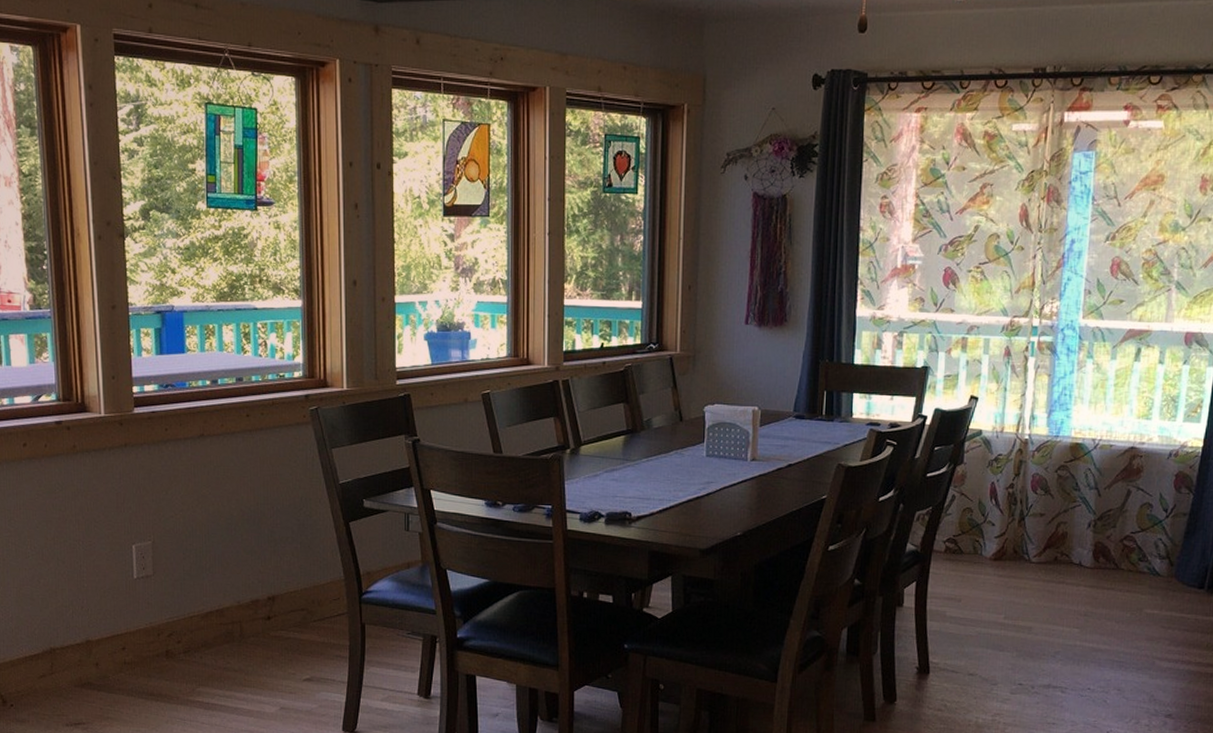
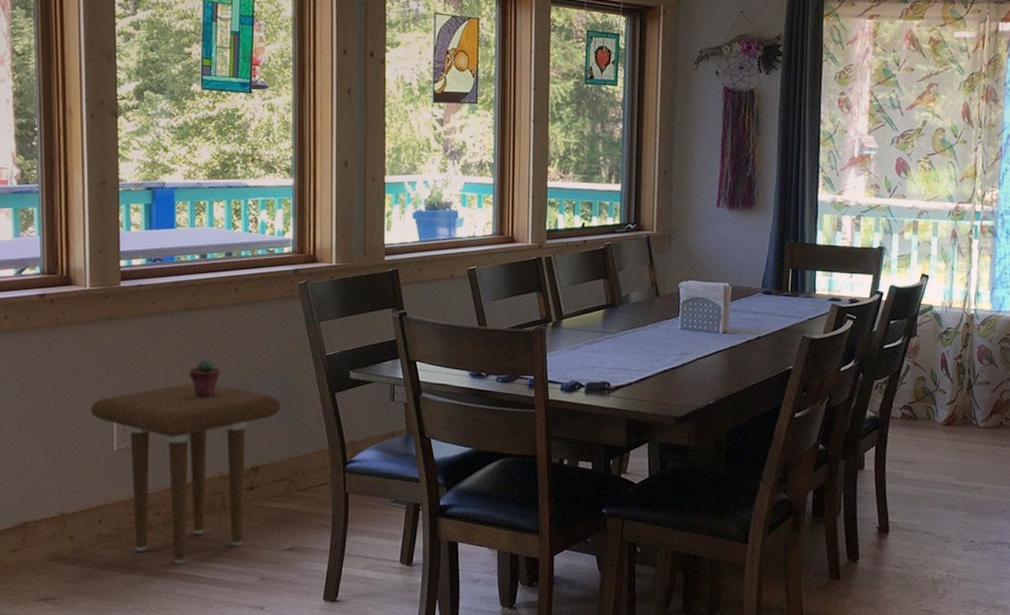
side table: none [109,511,296,692] -> present [90,383,281,564]
potted succulent: none [204,487,235,526] -> present [189,359,221,398]

